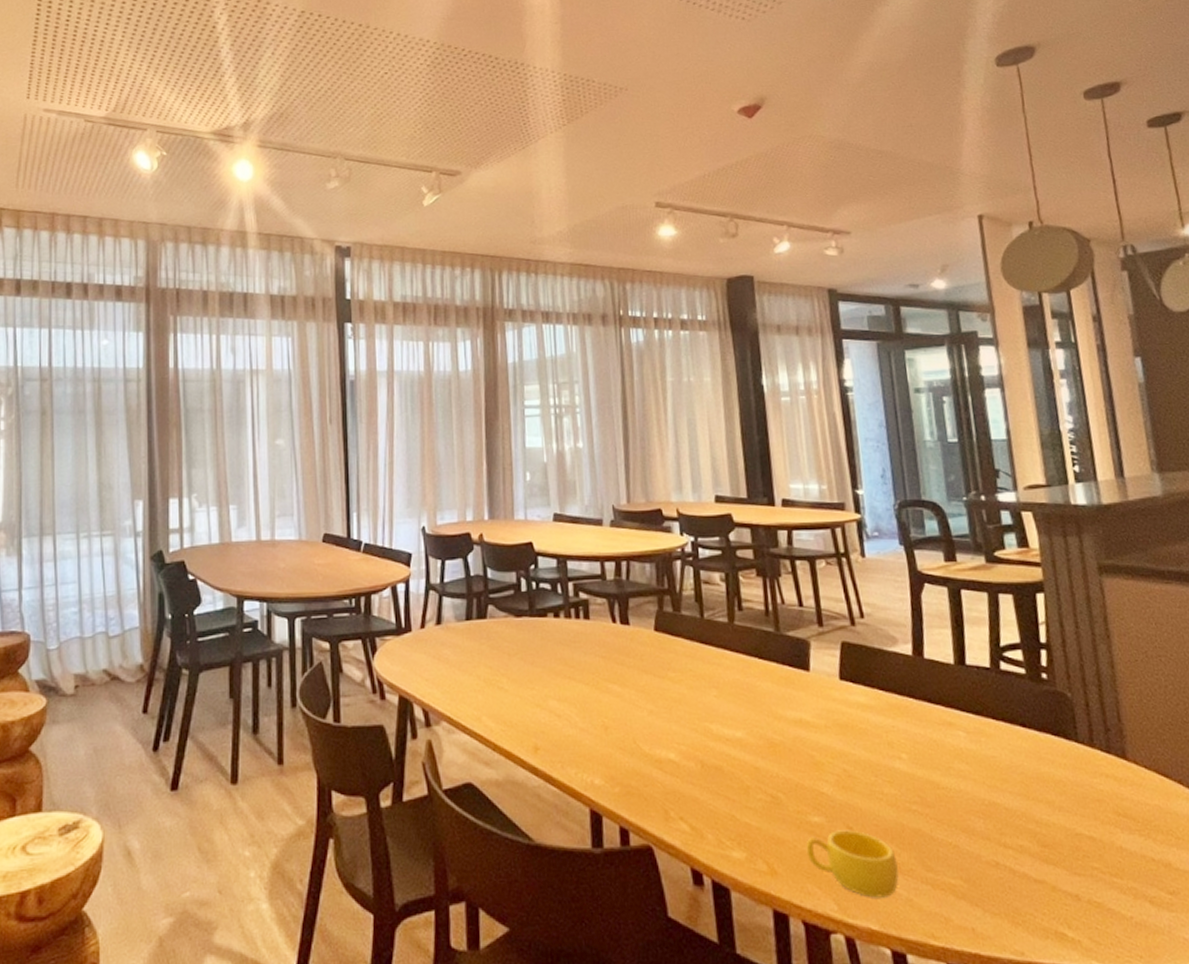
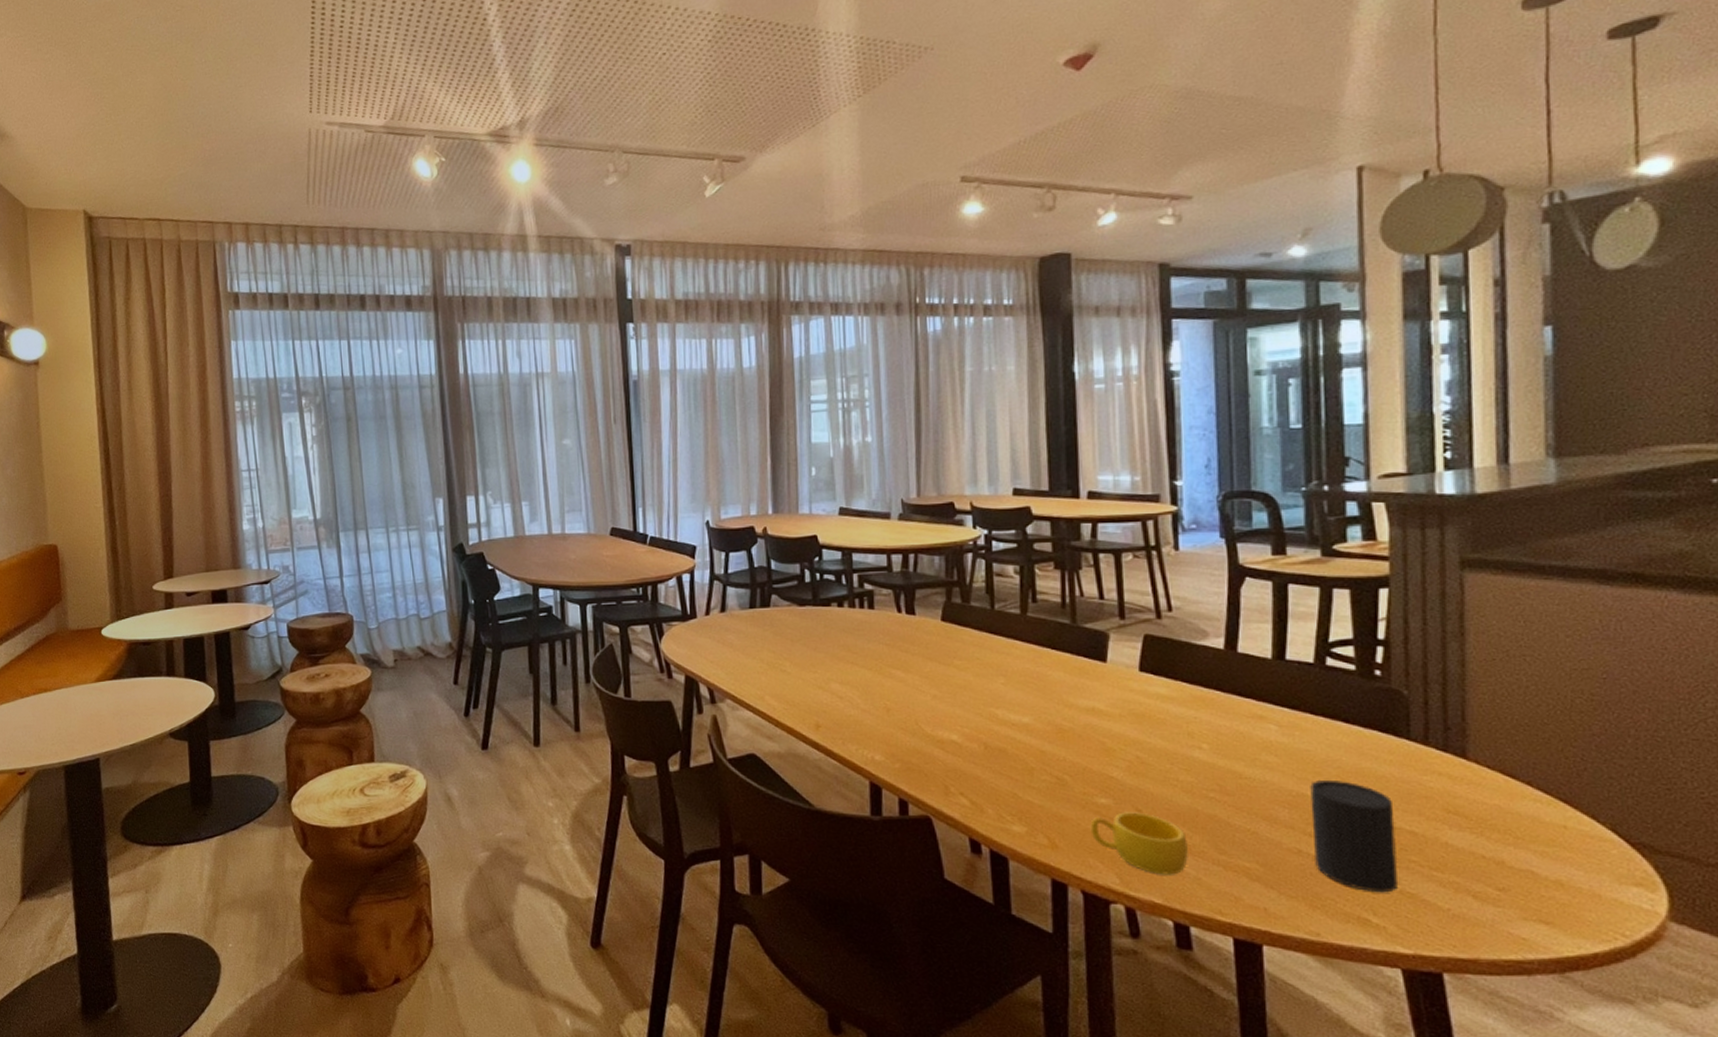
cup: none [999,786,1086,904] -> present [1310,779,1398,893]

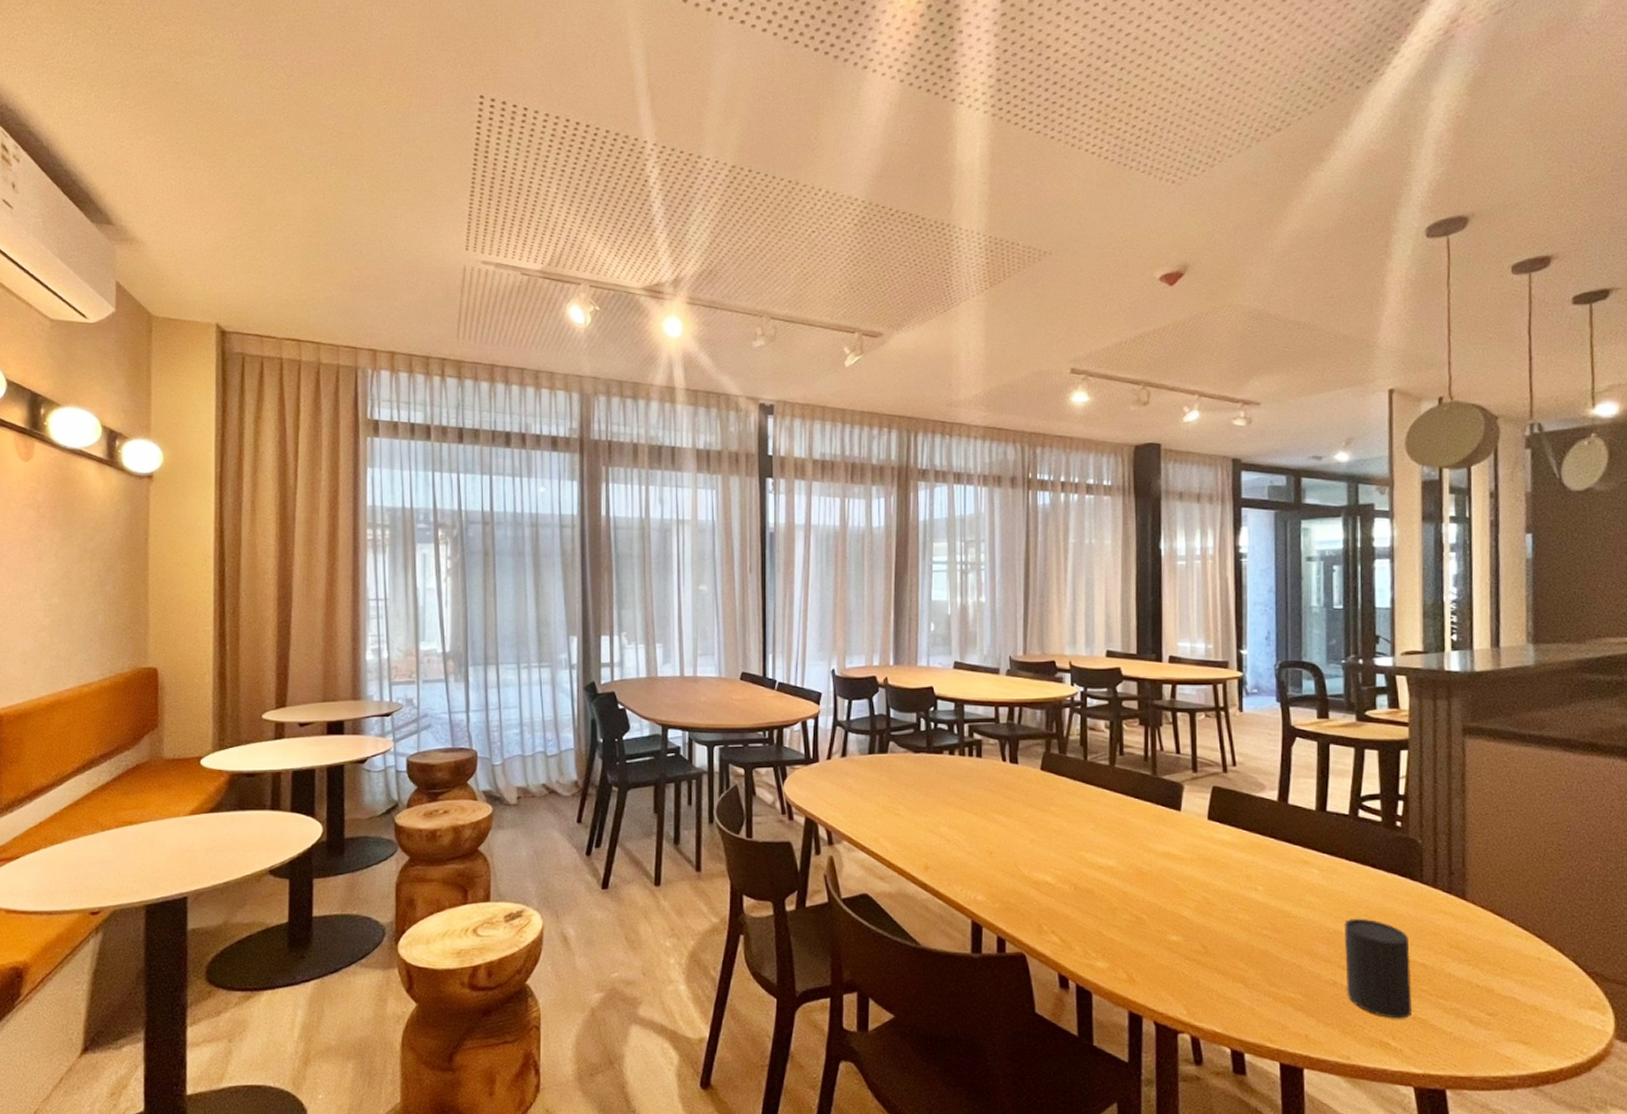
cup: present [1090,812,1190,875] -> none [1163,948,1246,1006]

